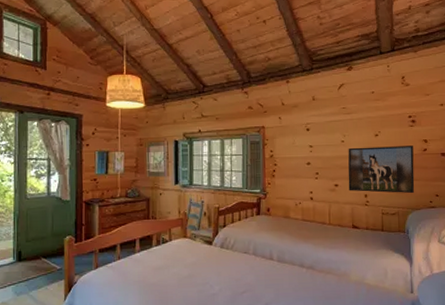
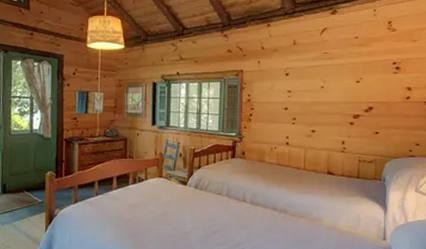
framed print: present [348,146,415,194] -> none [325,93,396,142]

